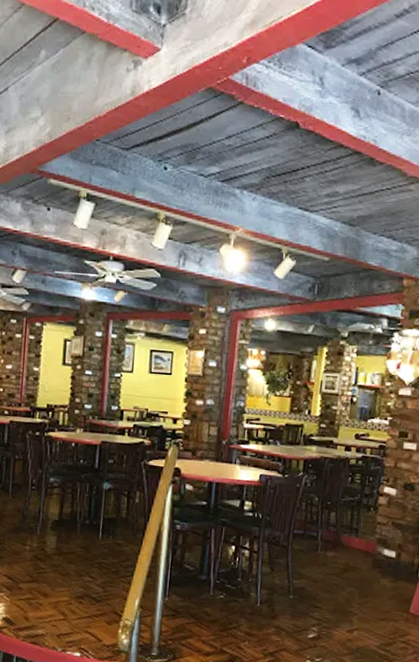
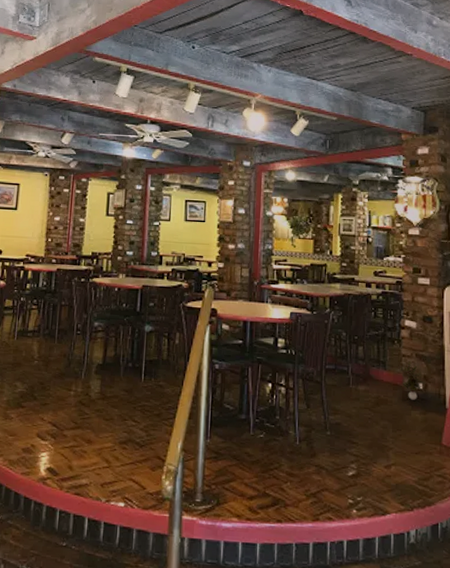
potted plant: none [372,529,400,568] -> present [399,361,426,400]

